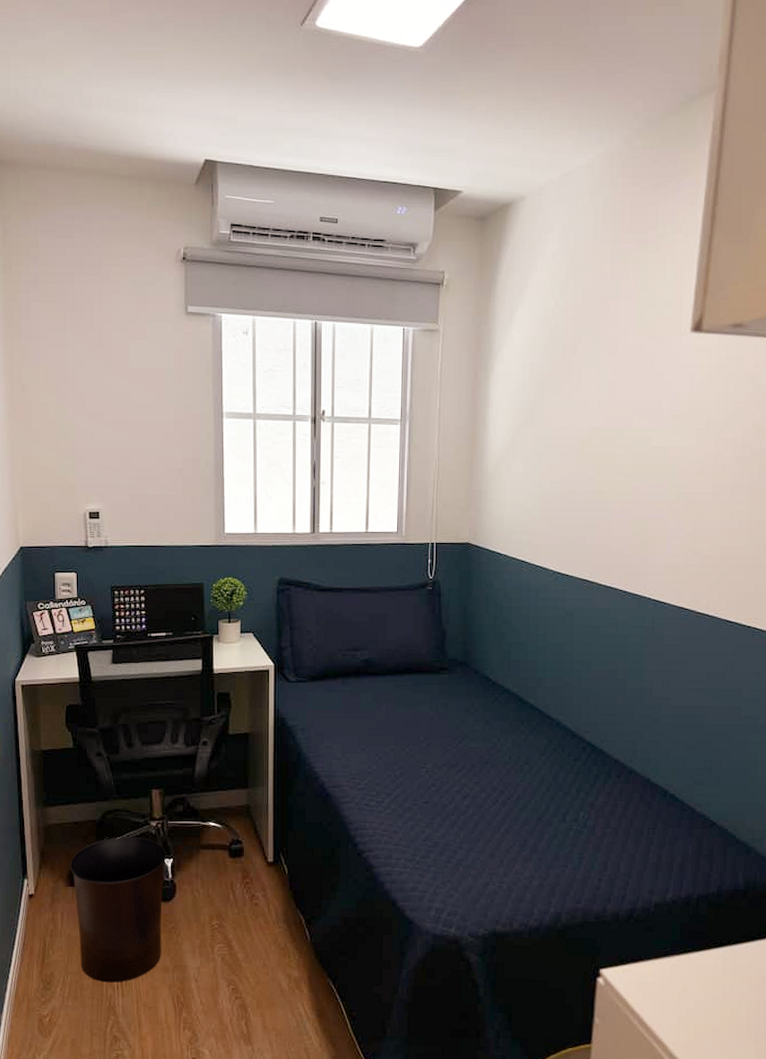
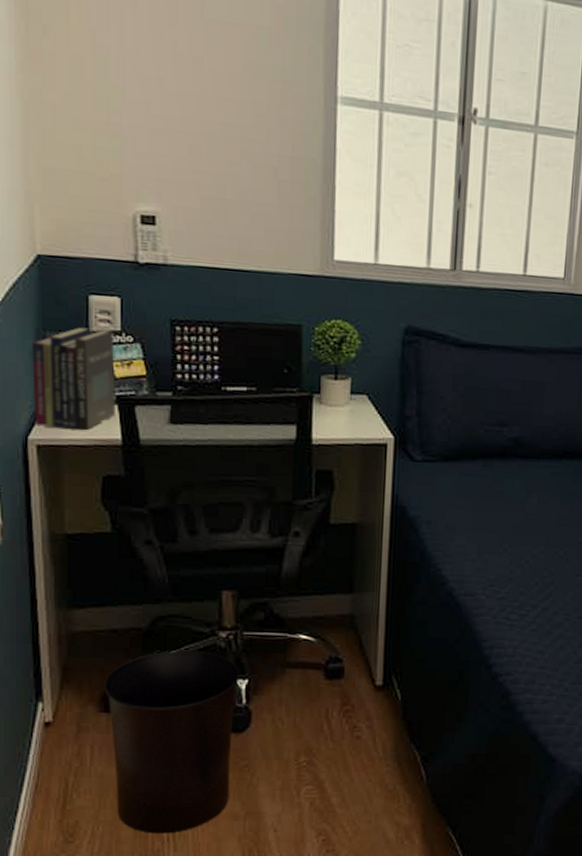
books: none [18,597,74,673] -> present [32,327,115,430]

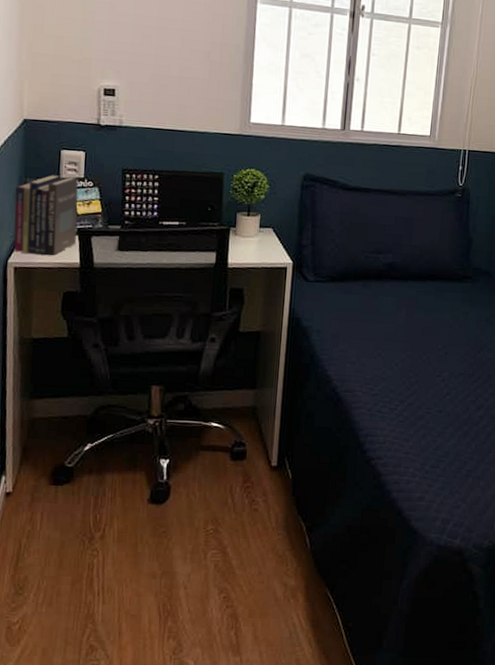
waste bin: present [104,650,239,834] -> none [54,434,162,589]

